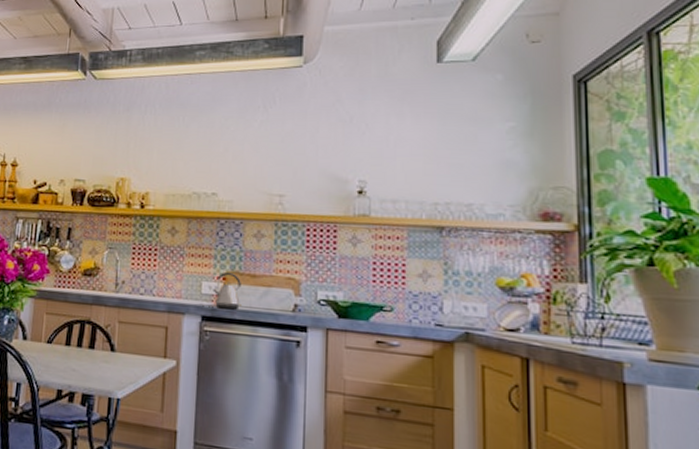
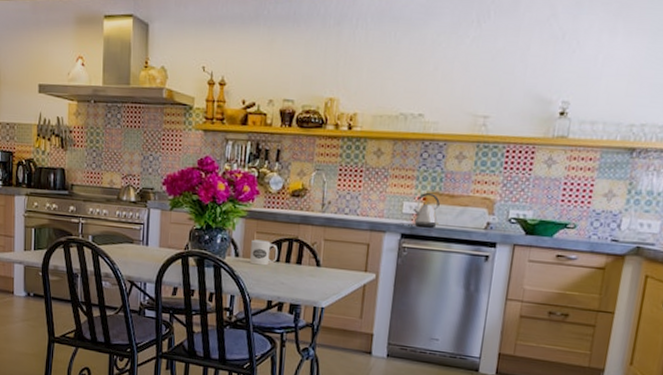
mug: none [38,321,70,350] -> present [250,239,279,266]

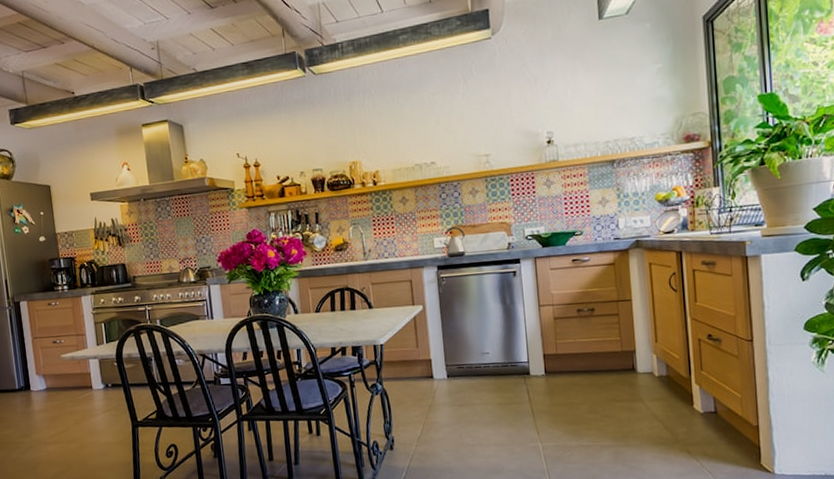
mug: present [250,239,279,266] -> none [307,294,334,318]

